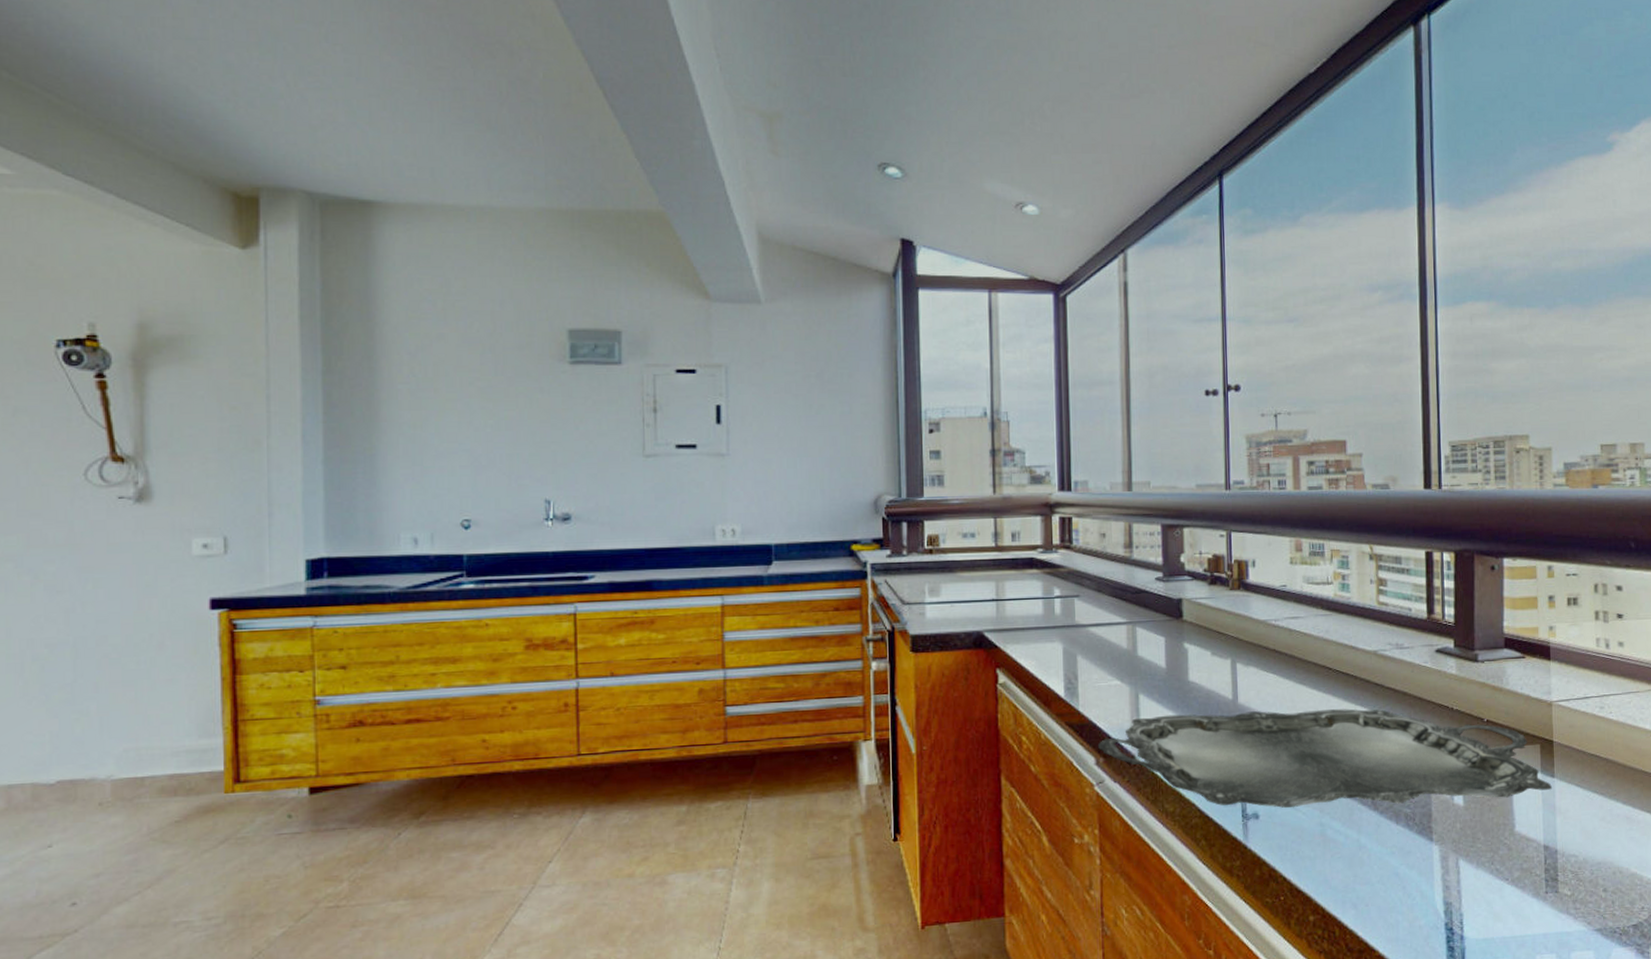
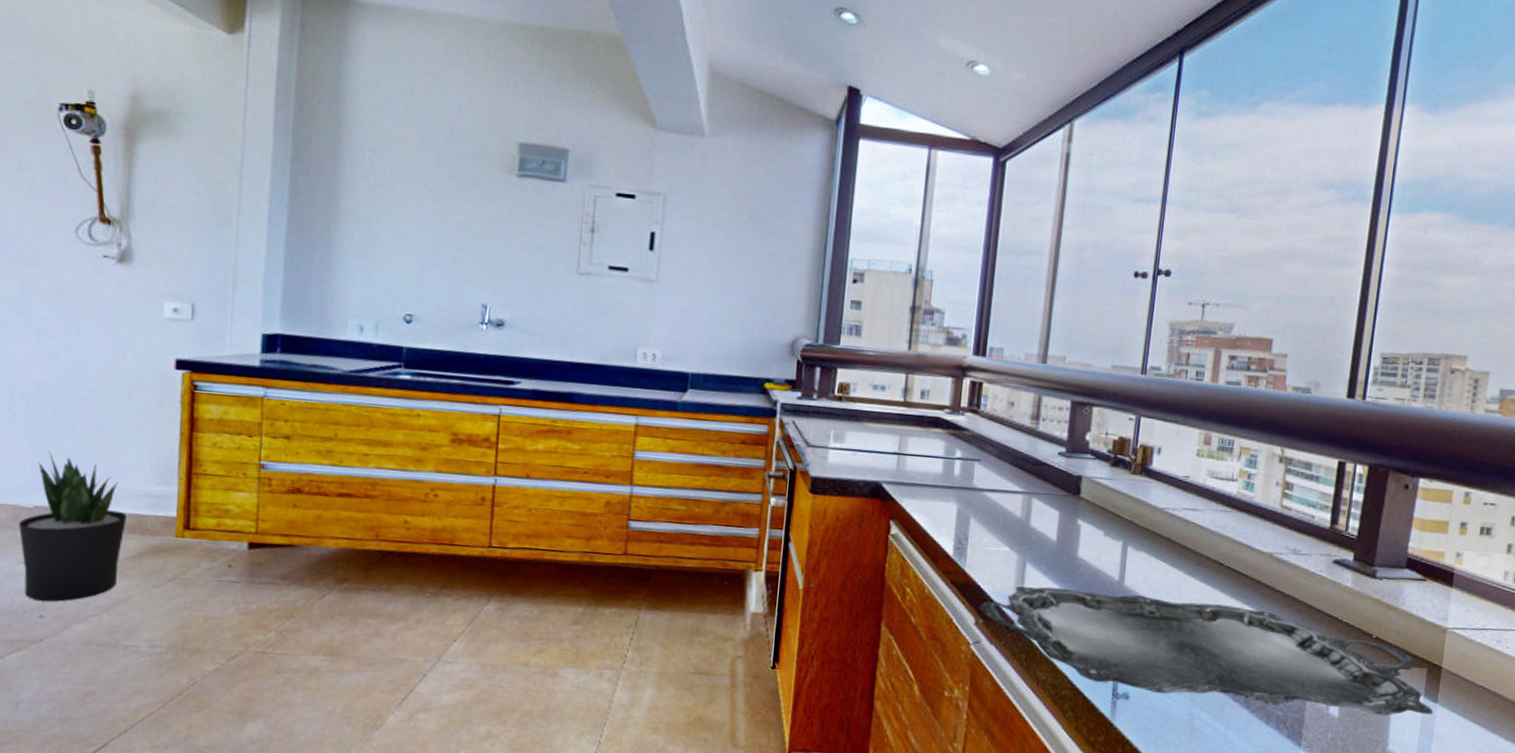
planter: none [39,718,166,887] -> present [18,451,127,601]

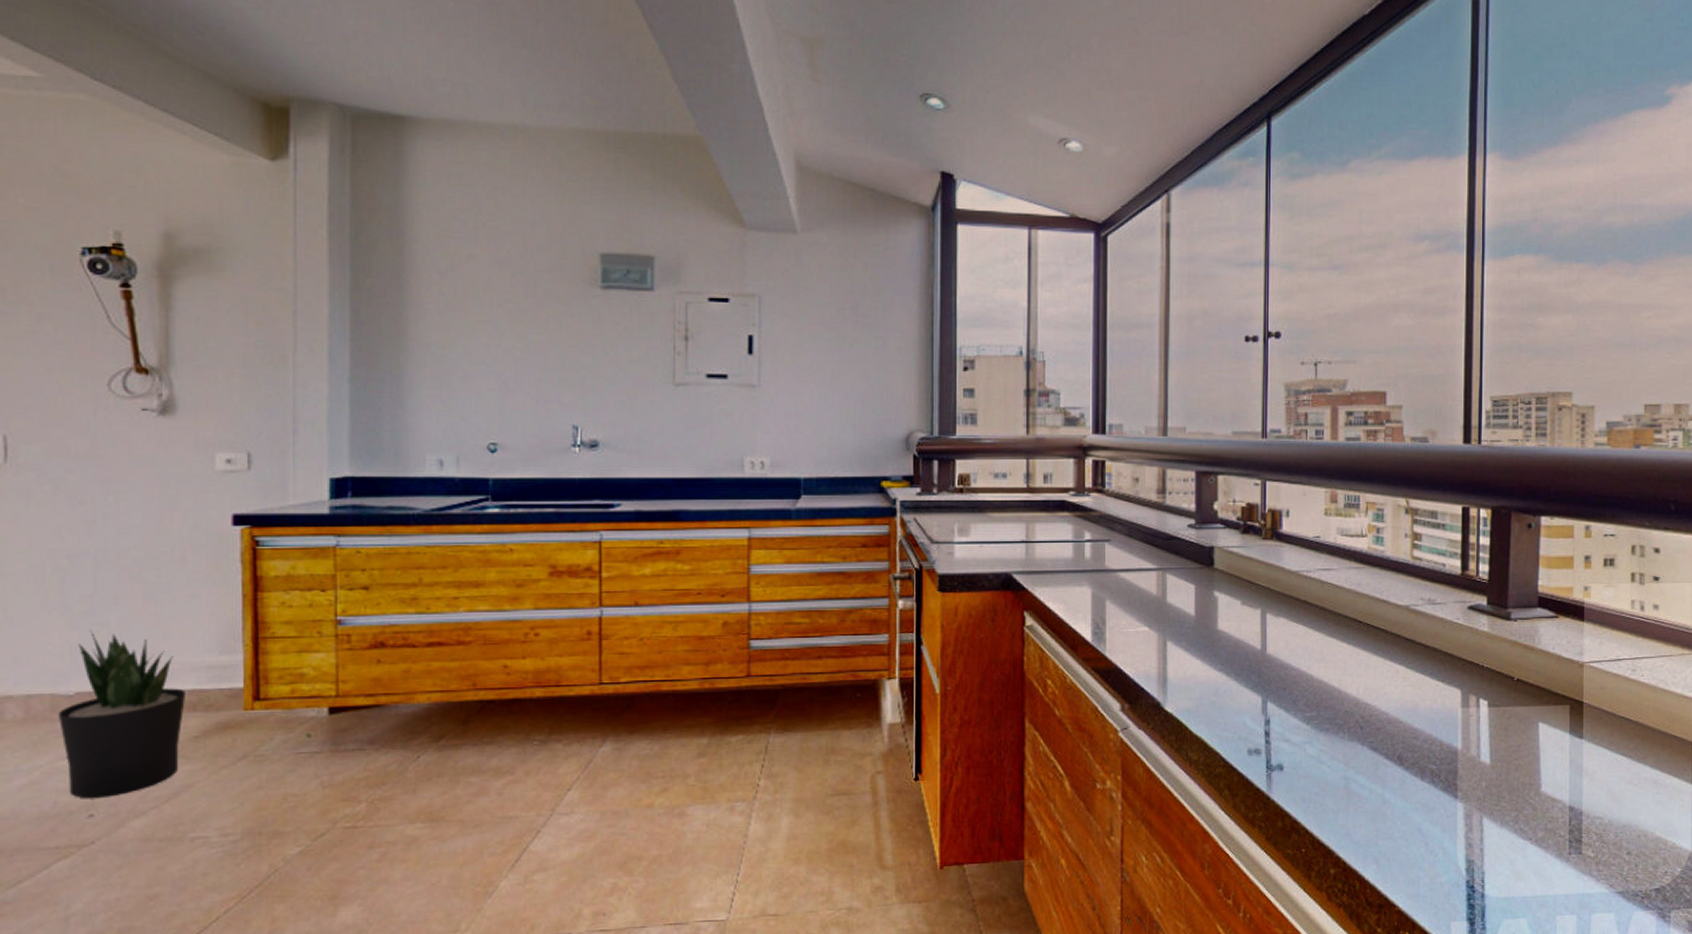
serving tray: present [978,585,1433,716] -> none [1123,662,1580,761]

